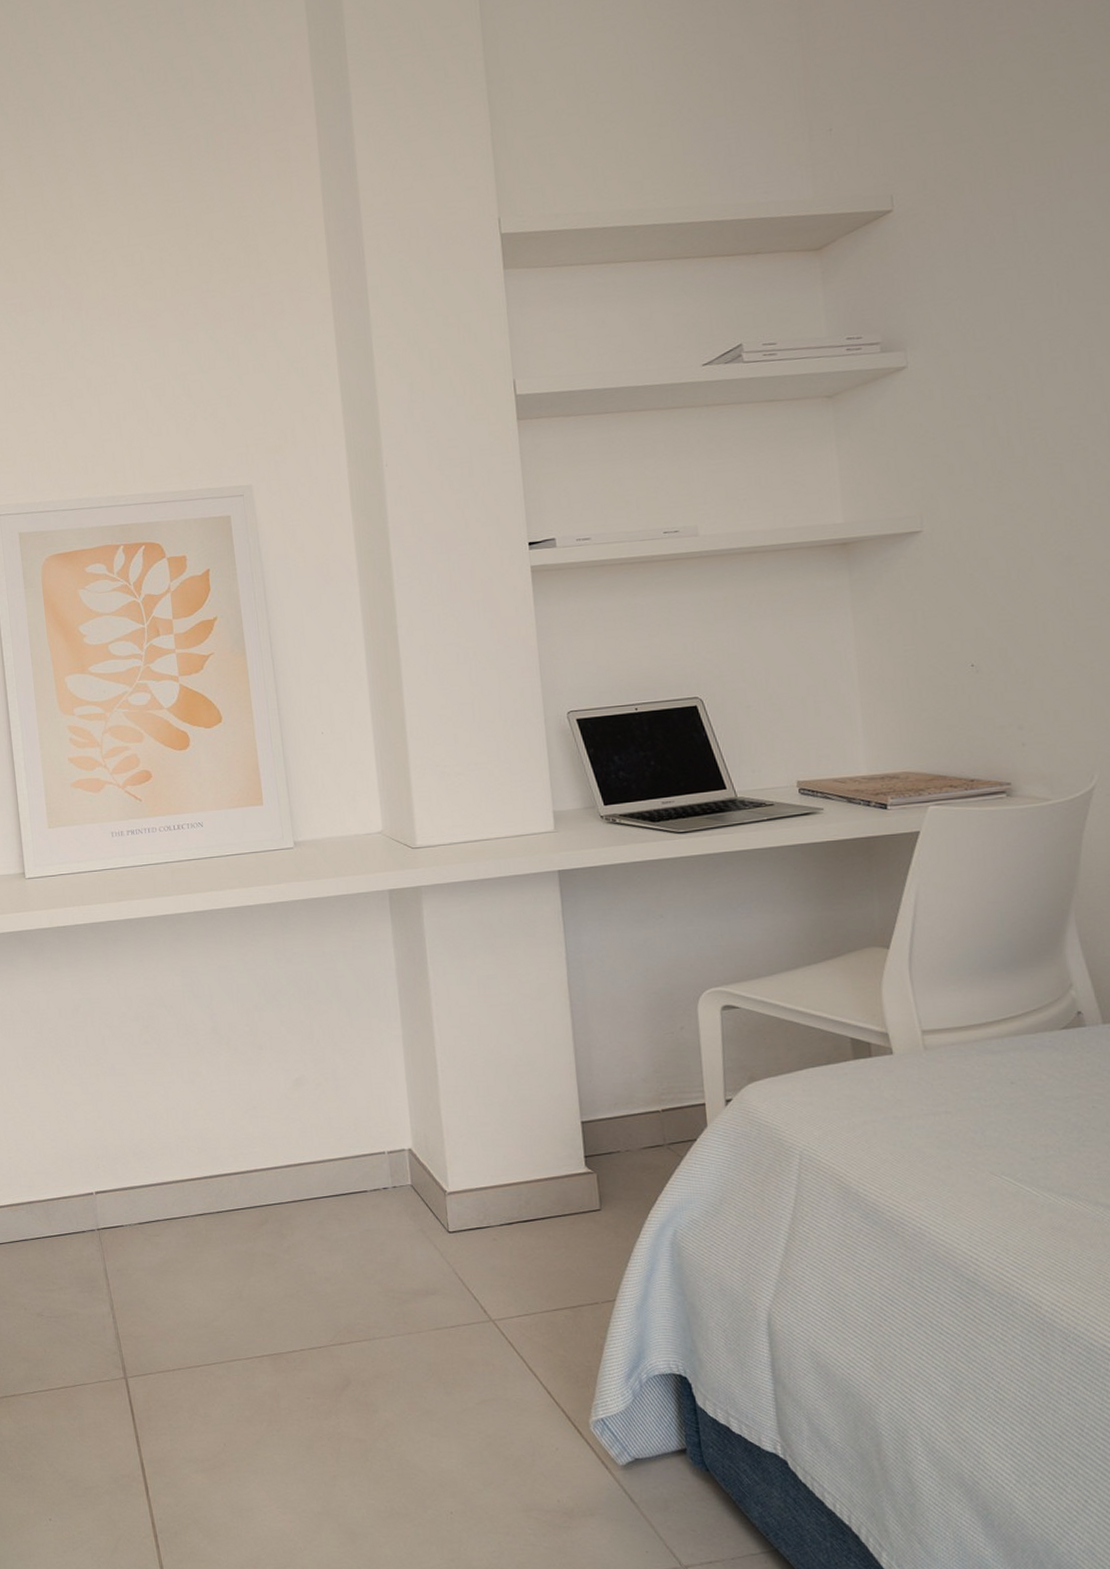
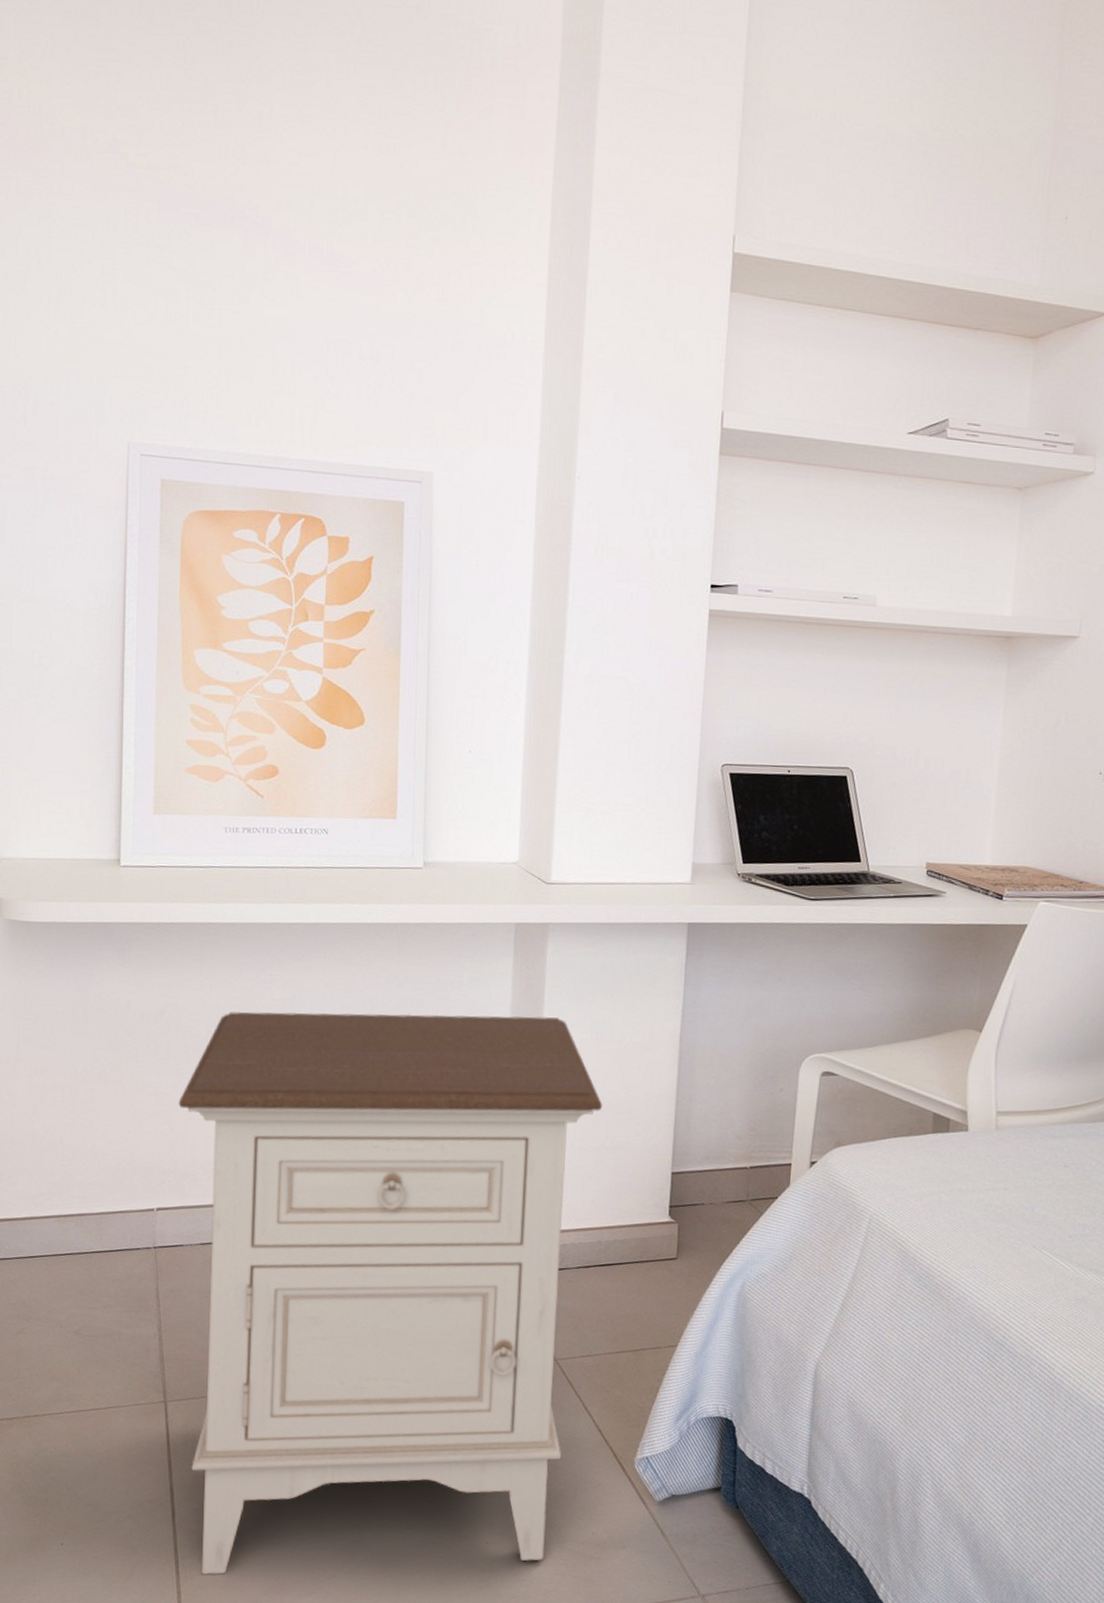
nightstand: none [102,977,514,1550] -> present [178,1011,603,1576]

